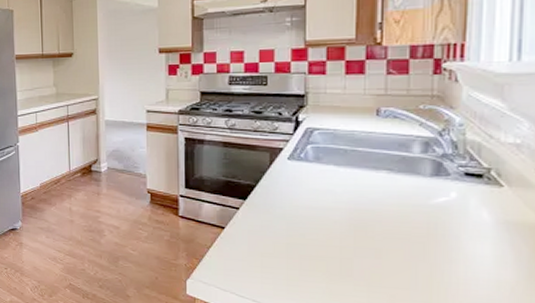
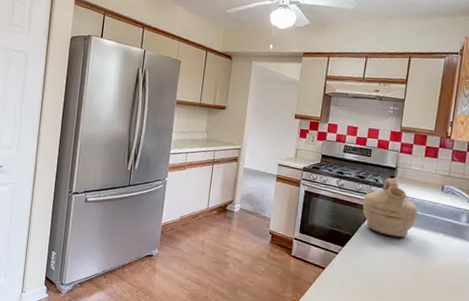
teapot: none [265,107,344,181] -> present [362,177,418,238]

